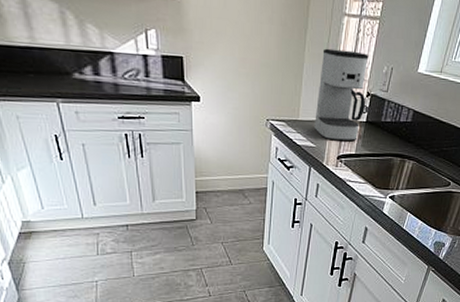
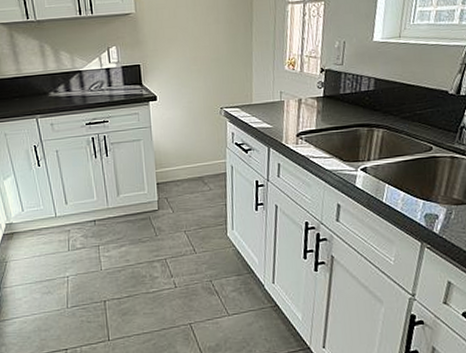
coffee maker: present [314,48,369,142] -> none [268,32,321,120]

